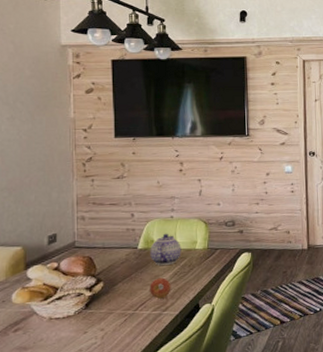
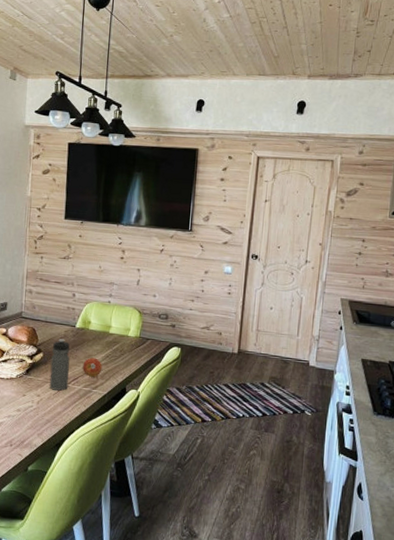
water bottle: none [113,263,136,321] -> present [49,339,70,391]
teapot: present [150,233,182,266] -> none [86,316,115,347]

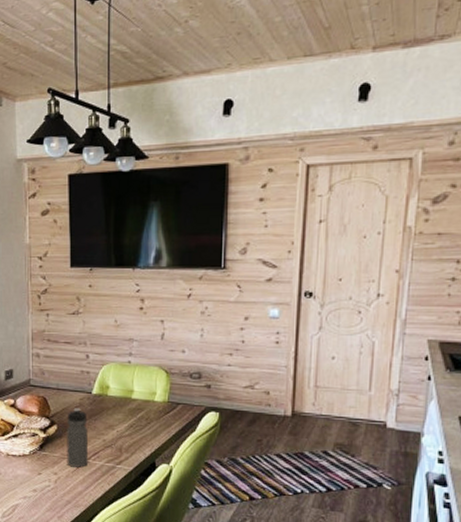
fruit: present [82,357,102,377] -> none [103,428,126,451]

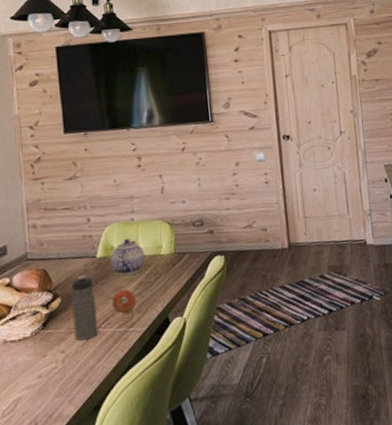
fruit: none [103,428,126,451] -> present [112,289,137,314]
teapot: none [105,379,139,415] -> present [110,238,146,276]

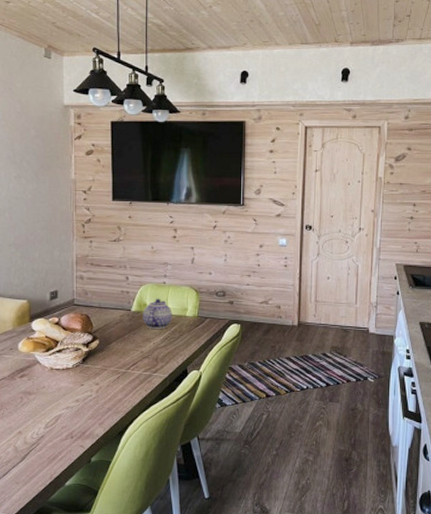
water bottle: present [71,275,99,341] -> none [108,324,128,377]
fruit: present [112,289,137,314] -> none [141,341,162,361]

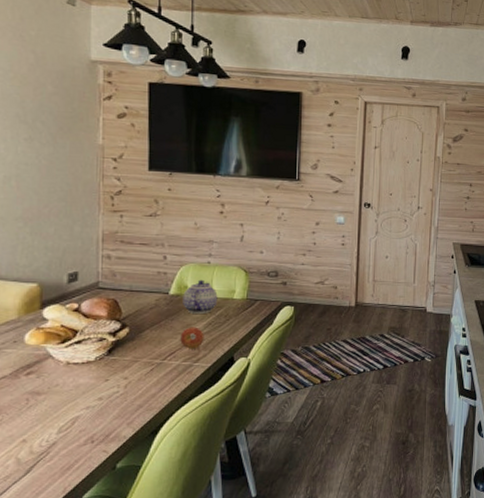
fruit: none [141,341,162,361] -> present [180,327,204,349]

